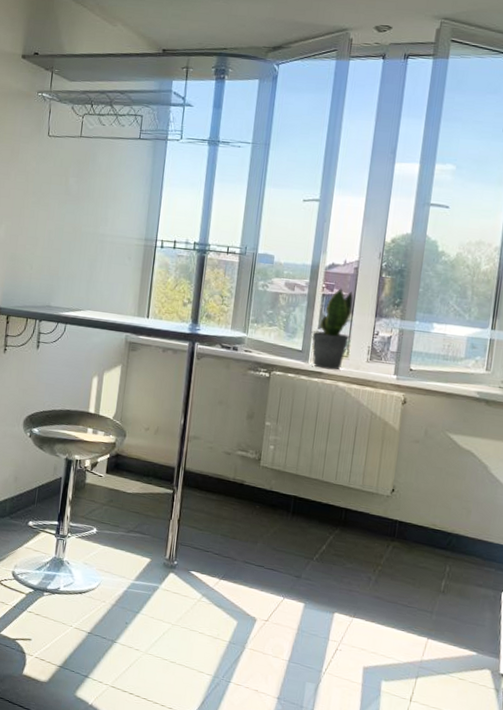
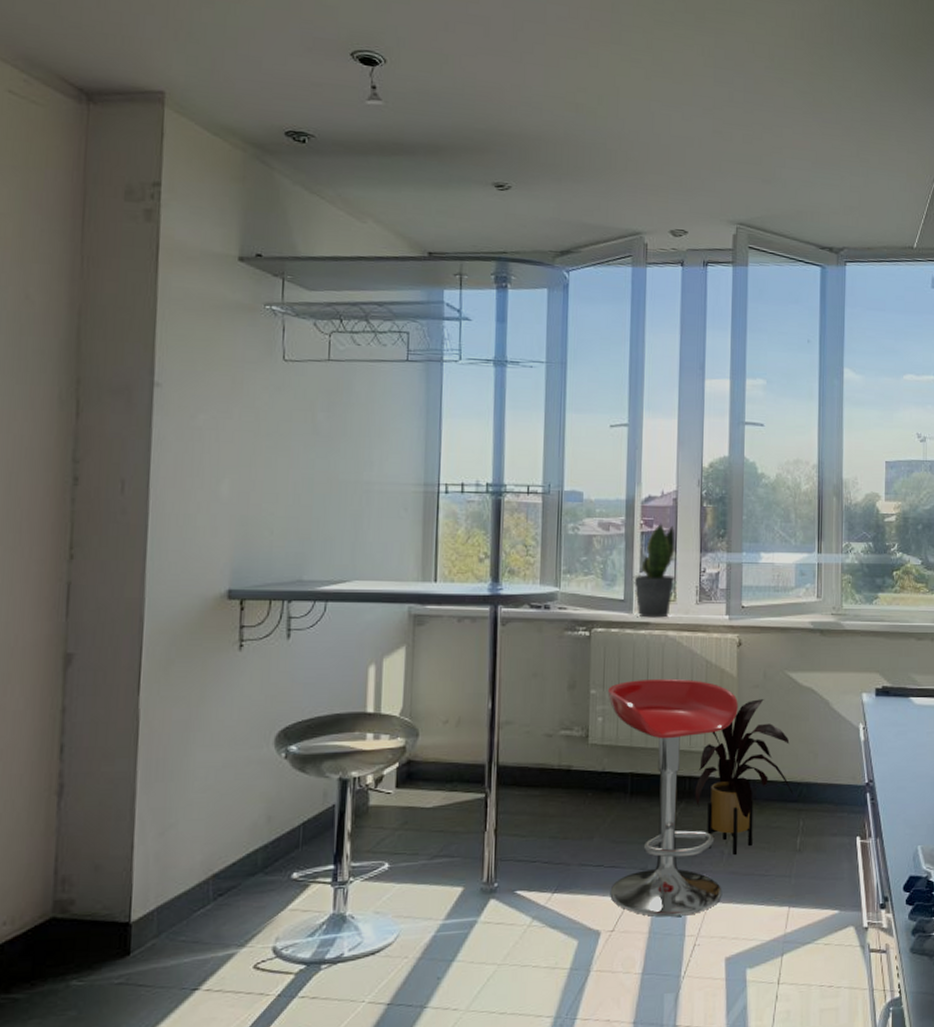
bar stool: none [267,419,398,624] -> present [607,678,738,917]
house plant: none [349,453,444,584] -> present [695,699,794,856]

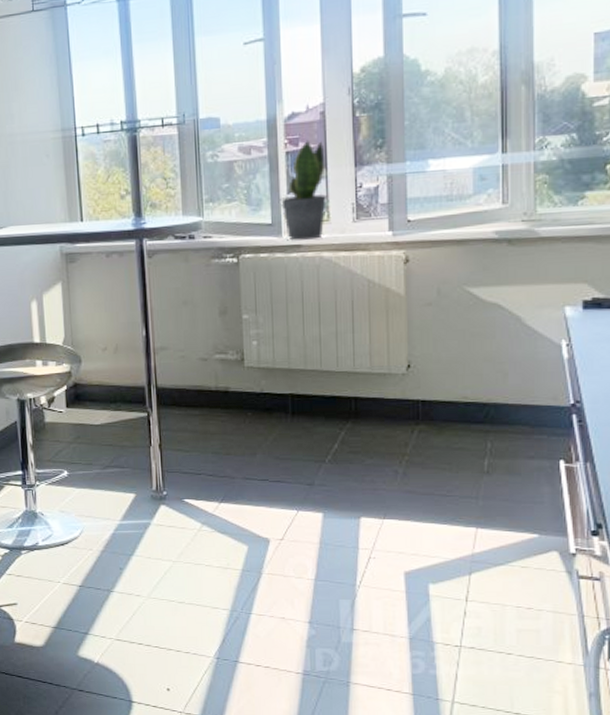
bar stool: present [607,678,738,917] -> none [260,300,408,530]
house plant: present [695,699,794,856] -> none [362,317,479,475]

